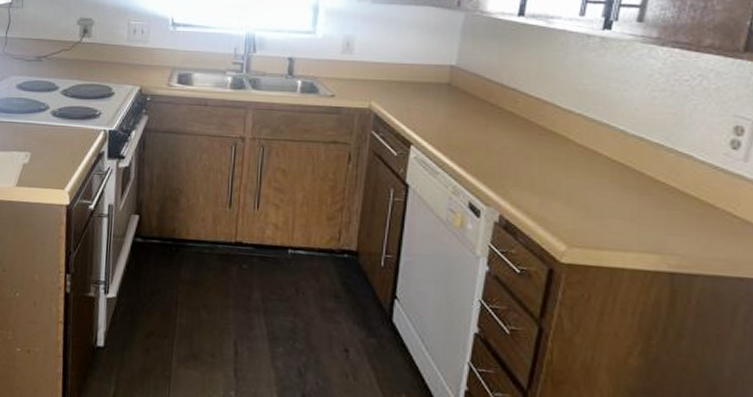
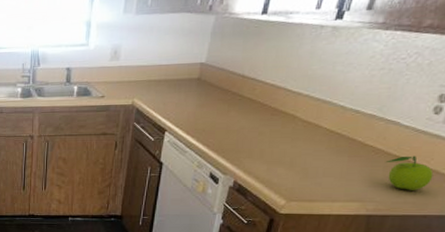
fruit: none [682,198,743,244] -> present [385,155,434,190]

